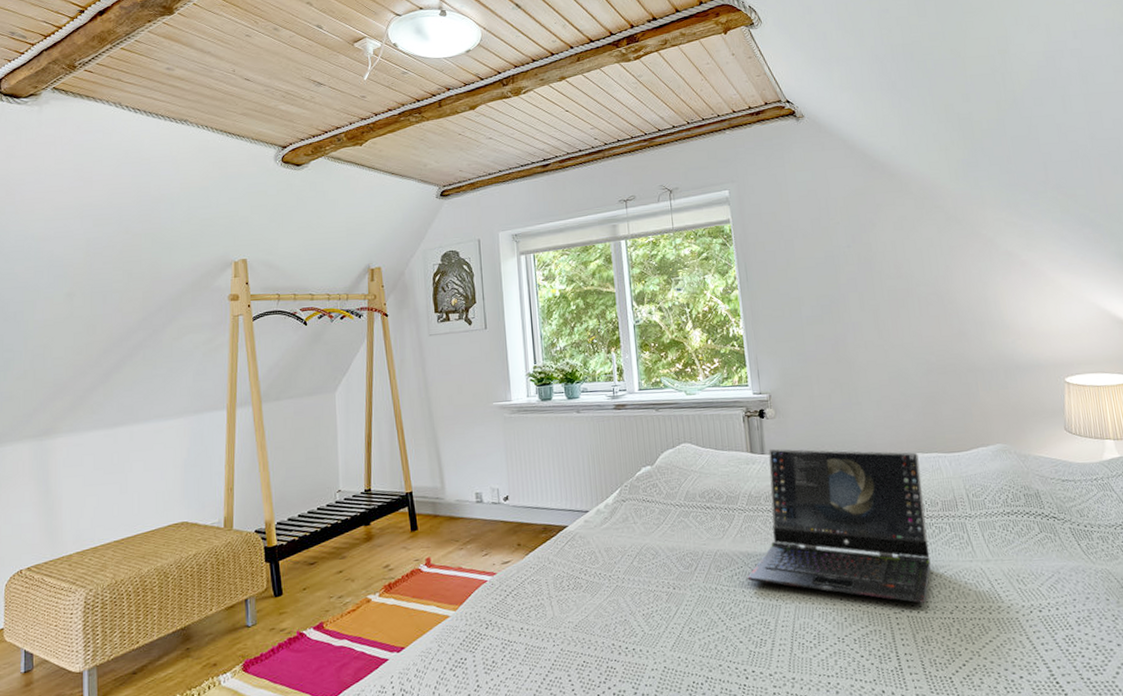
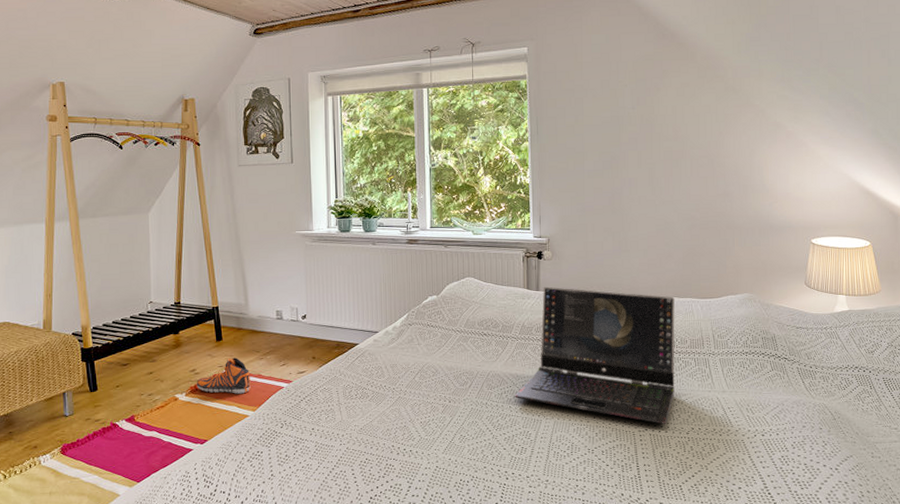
sneaker: none [390,549,451,592] -> present [196,358,251,394]

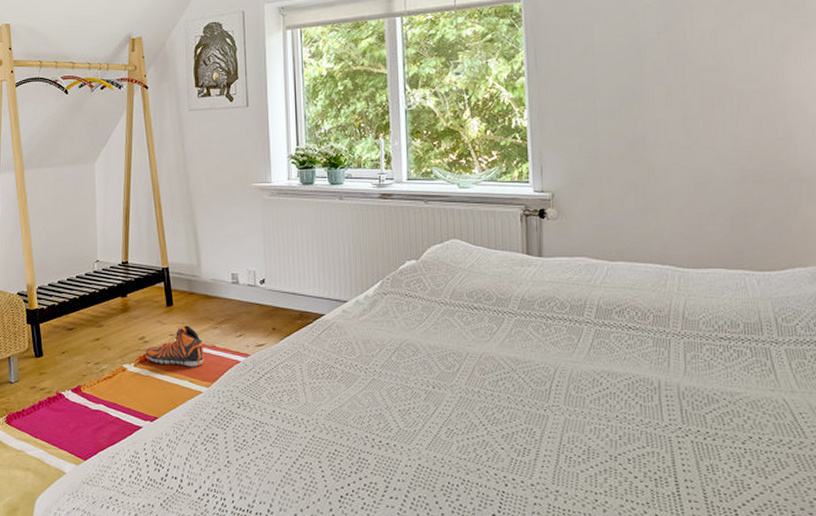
laptop computer: present [515,286,675,424] -> none [514,252,724,429]

